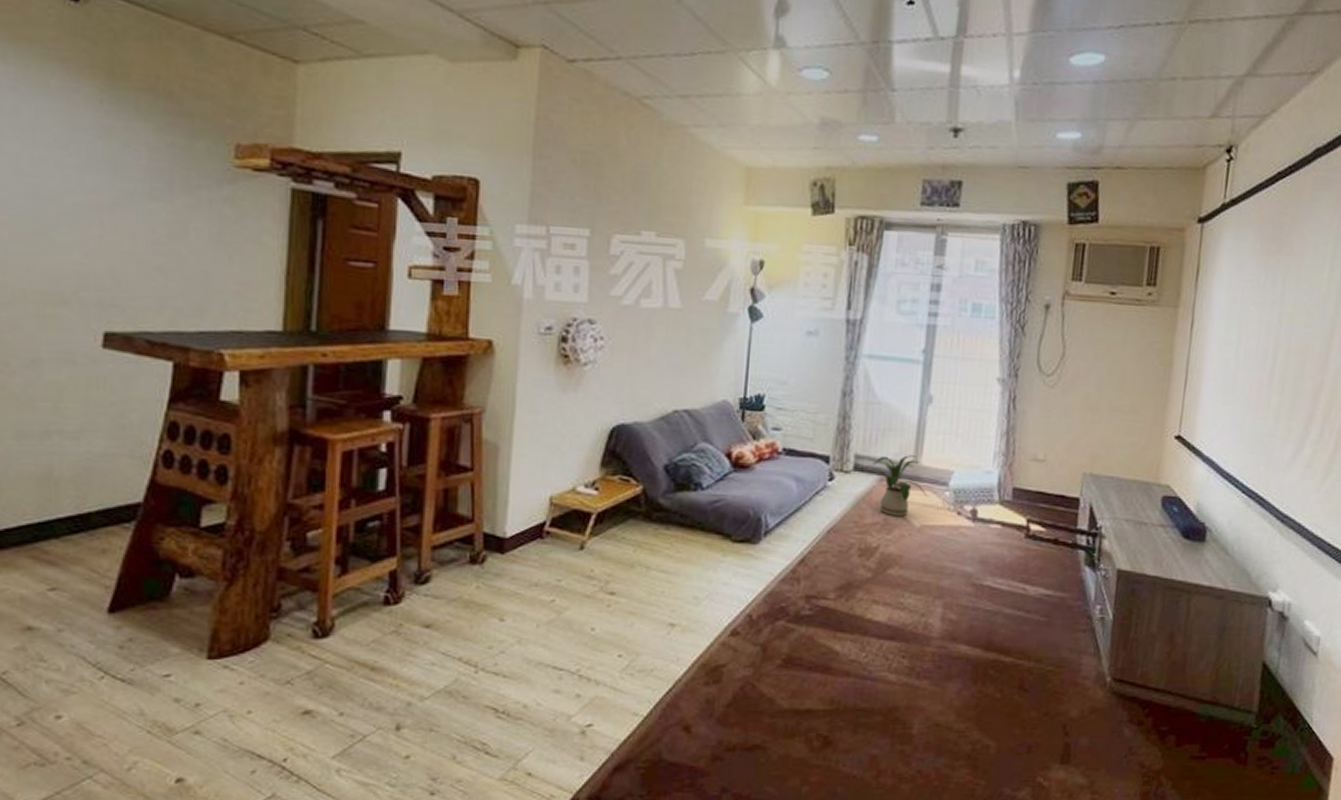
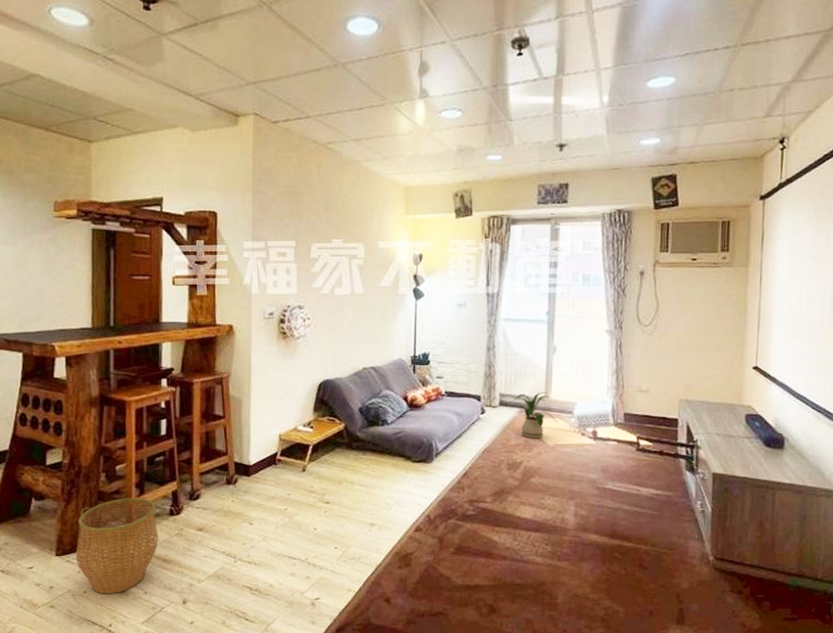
basket: none [238,578,366,716] -> present [75,498,159,594]

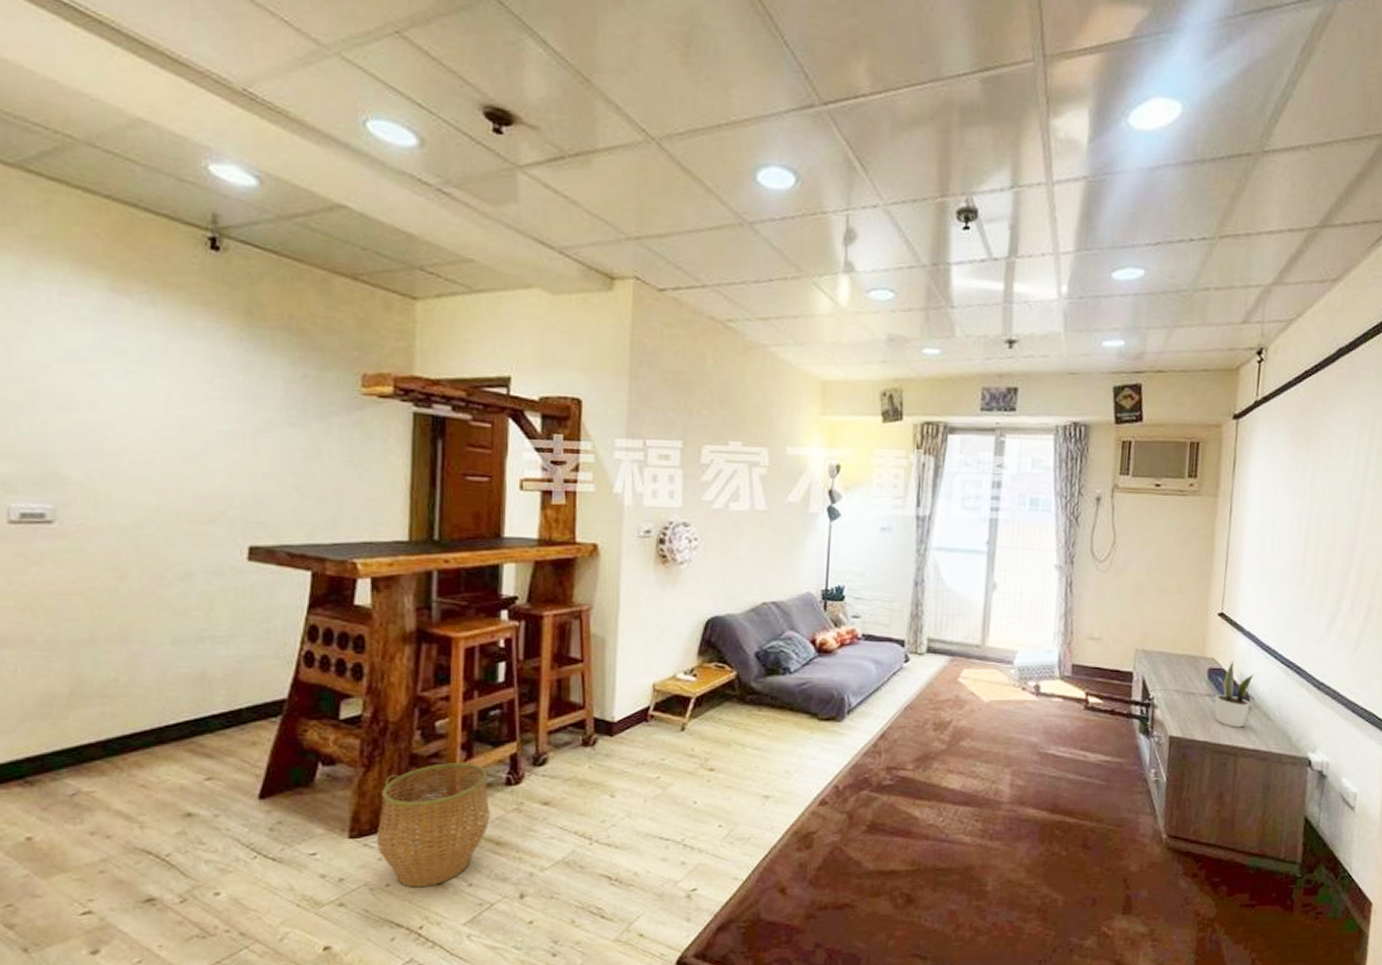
house plant: present [510,392,557,439] -> none [939,637,994,694]
potted plant: none [751,406,791,465] -> present [1214,659,1258,728]

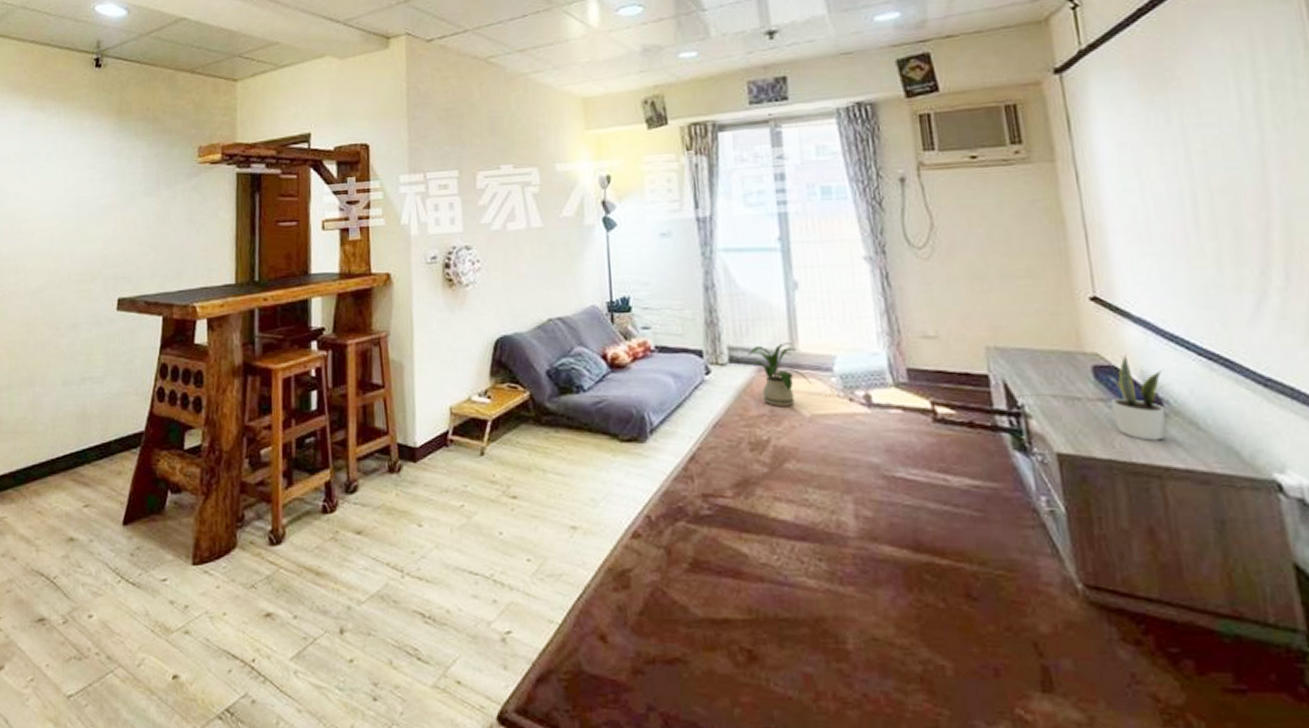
basket: present [376,763,490,888] -> none [214,490,310,618]
house plant: none [939,637,994,694] -> present [744,343,811,408]

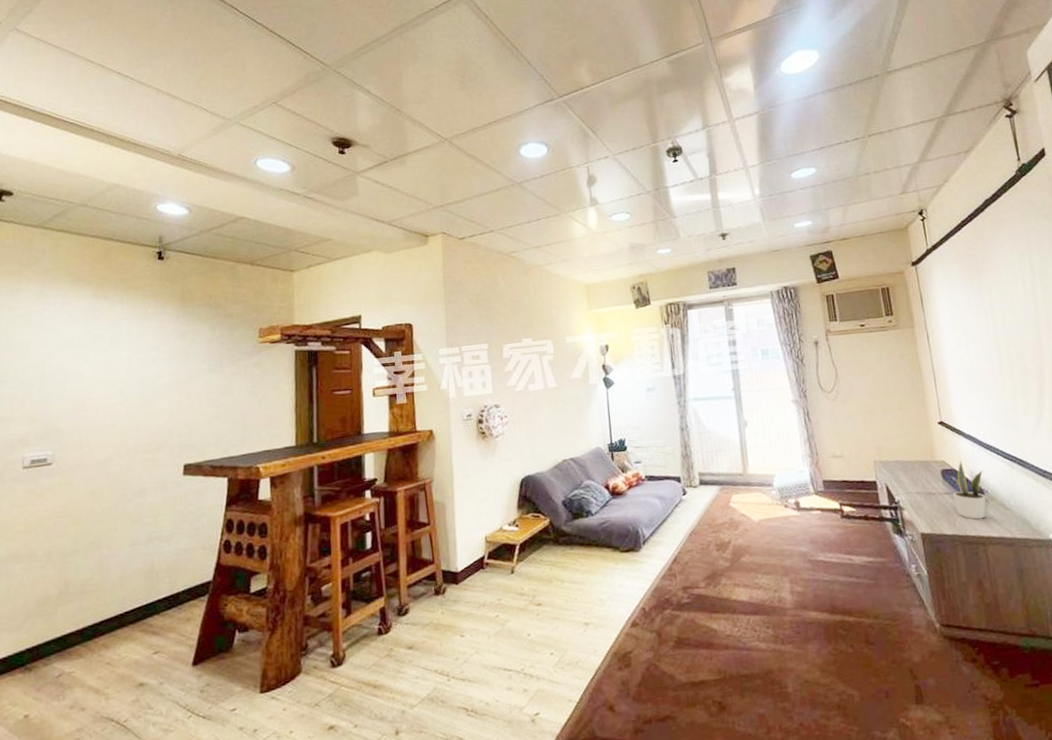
house plant: present [744,343,811,408] -> none [711,467,758,516]

